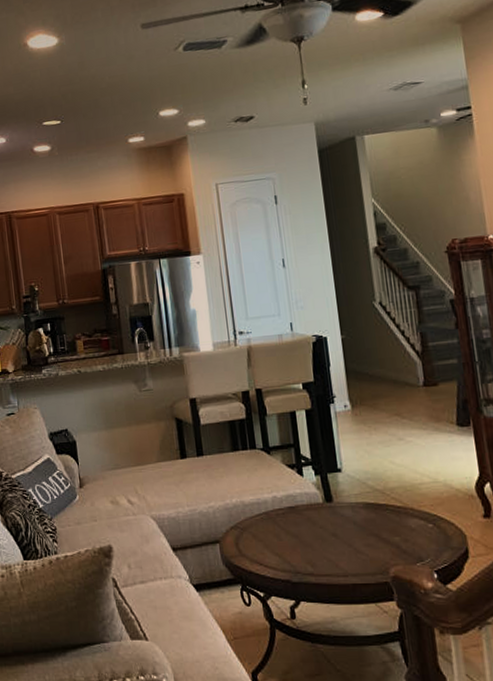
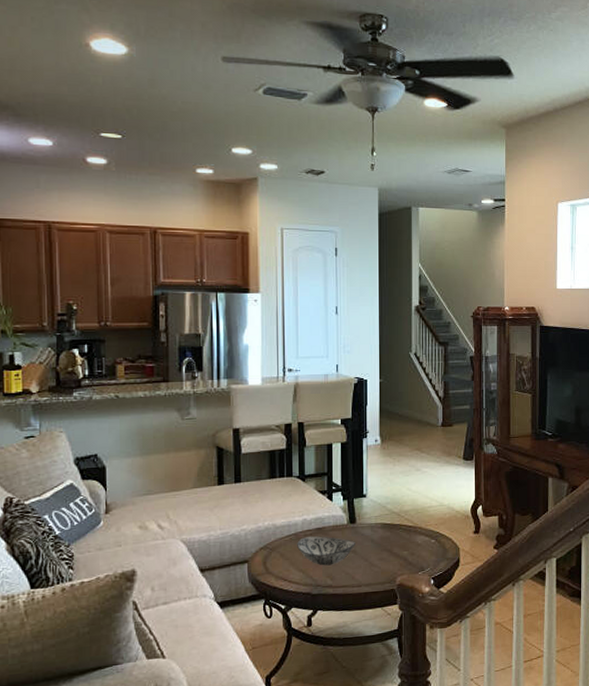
decorative bowl: none [269,515,335,550] -> present [297,535,355,566]

